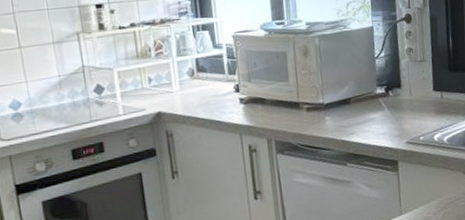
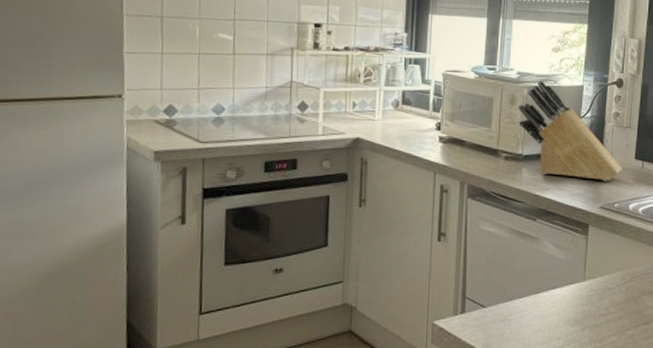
knife block: none [312,28,423,119] -> present [518,81,622,181]

